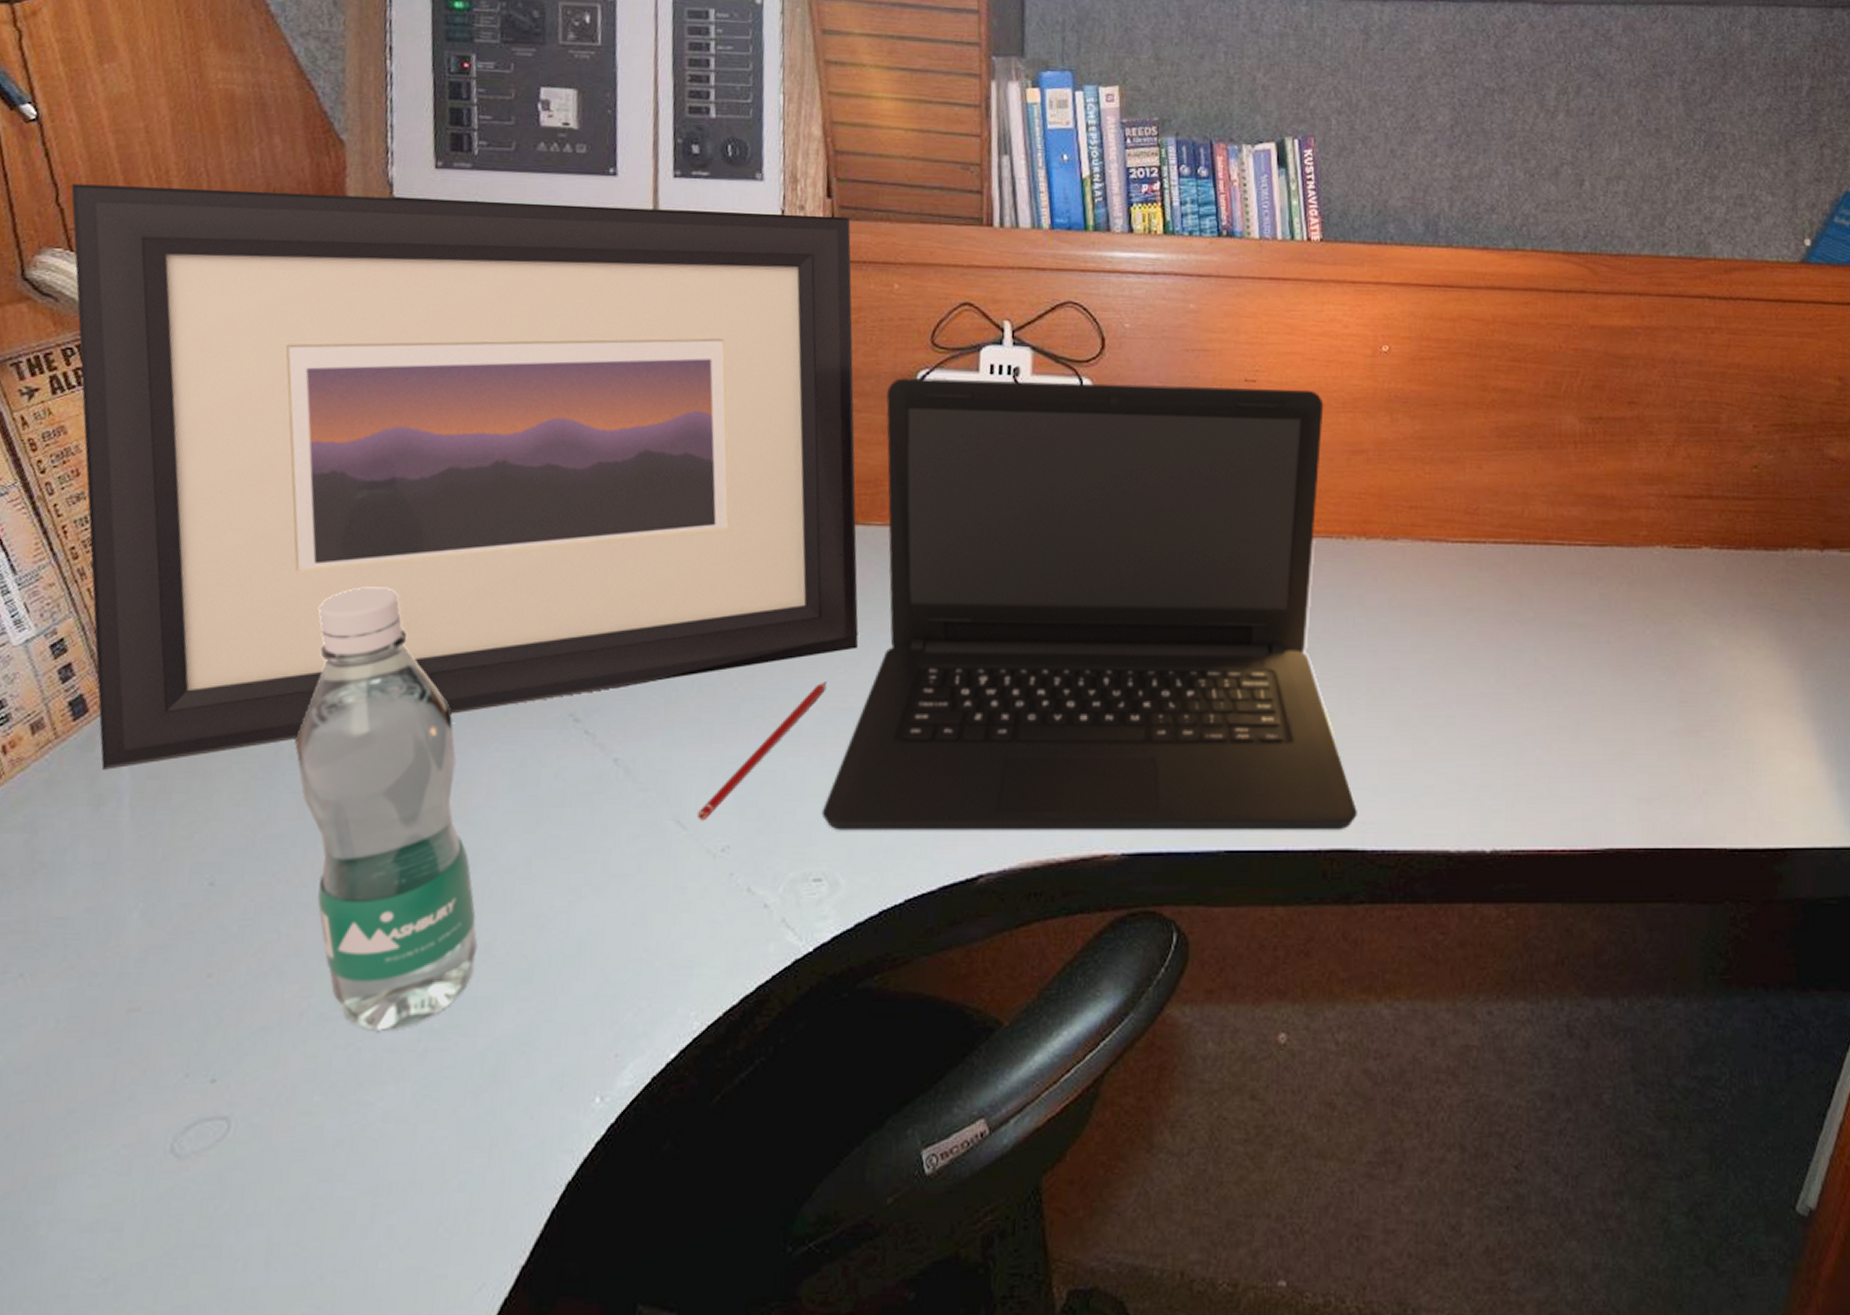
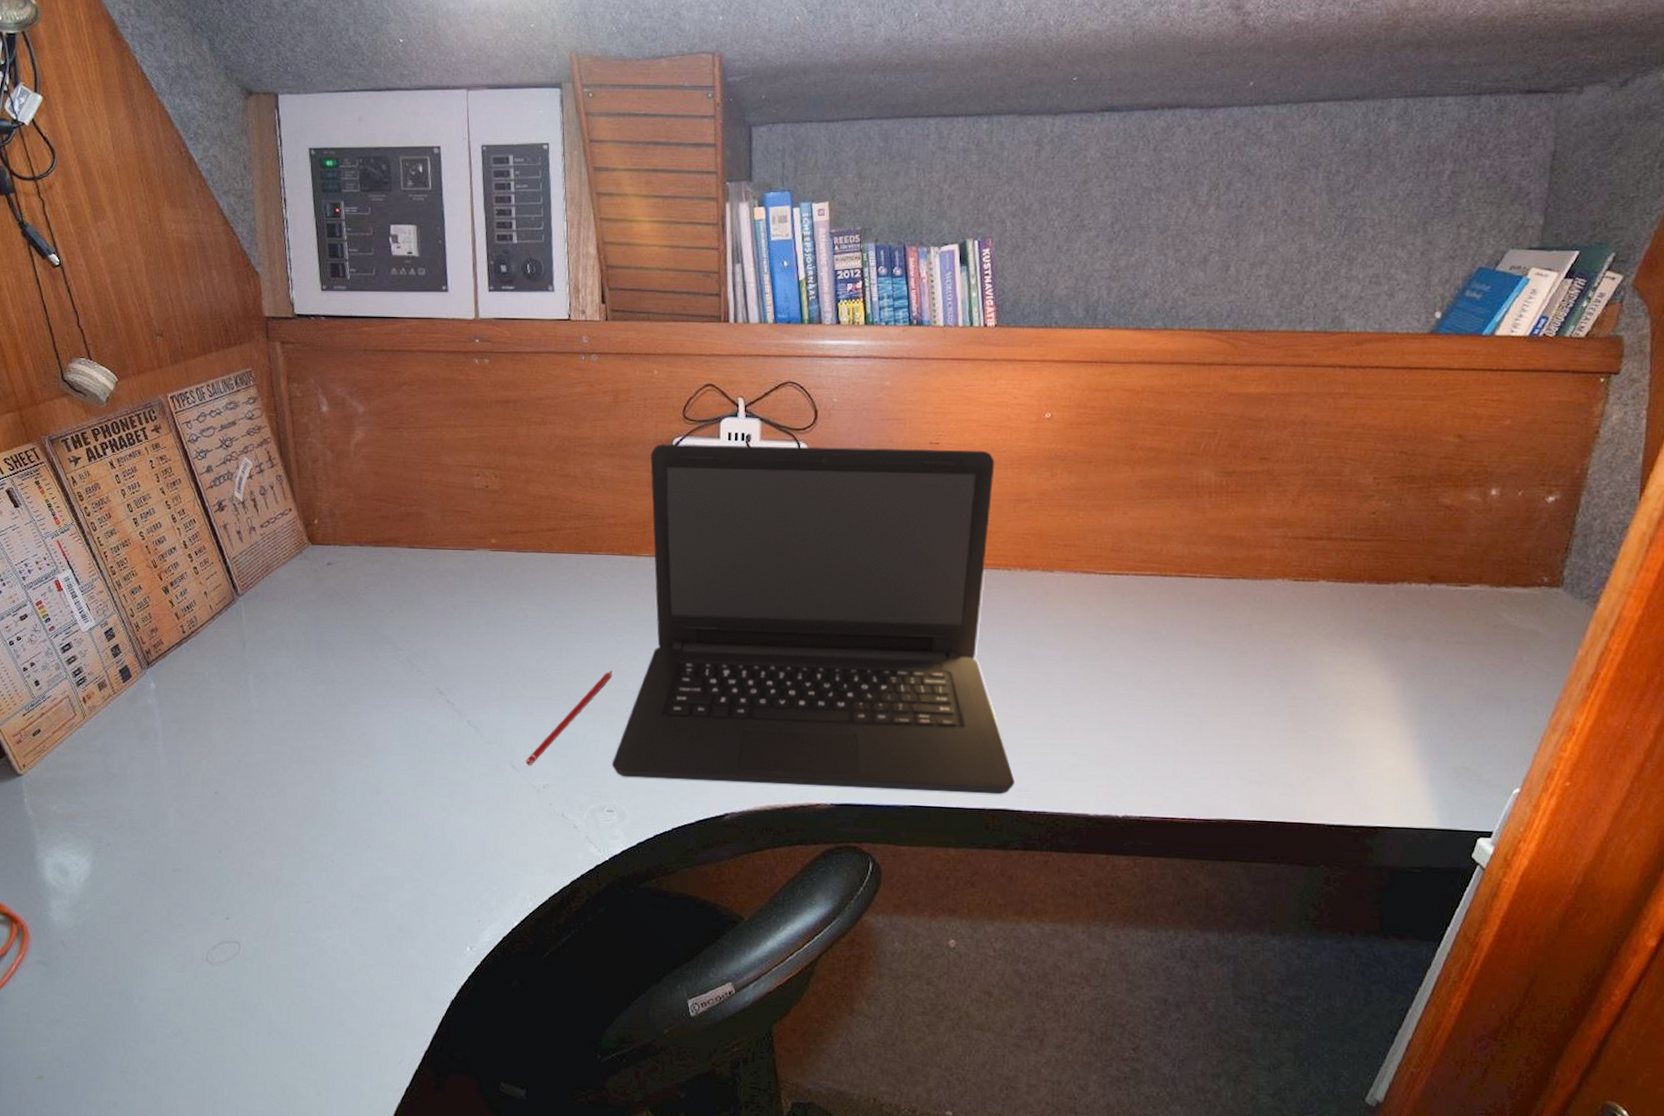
picture frame: present [71,184,859,770] -> none [86,311,634,716]
bottle: present [295,587,478,1031] -> none [260,596,385,894]

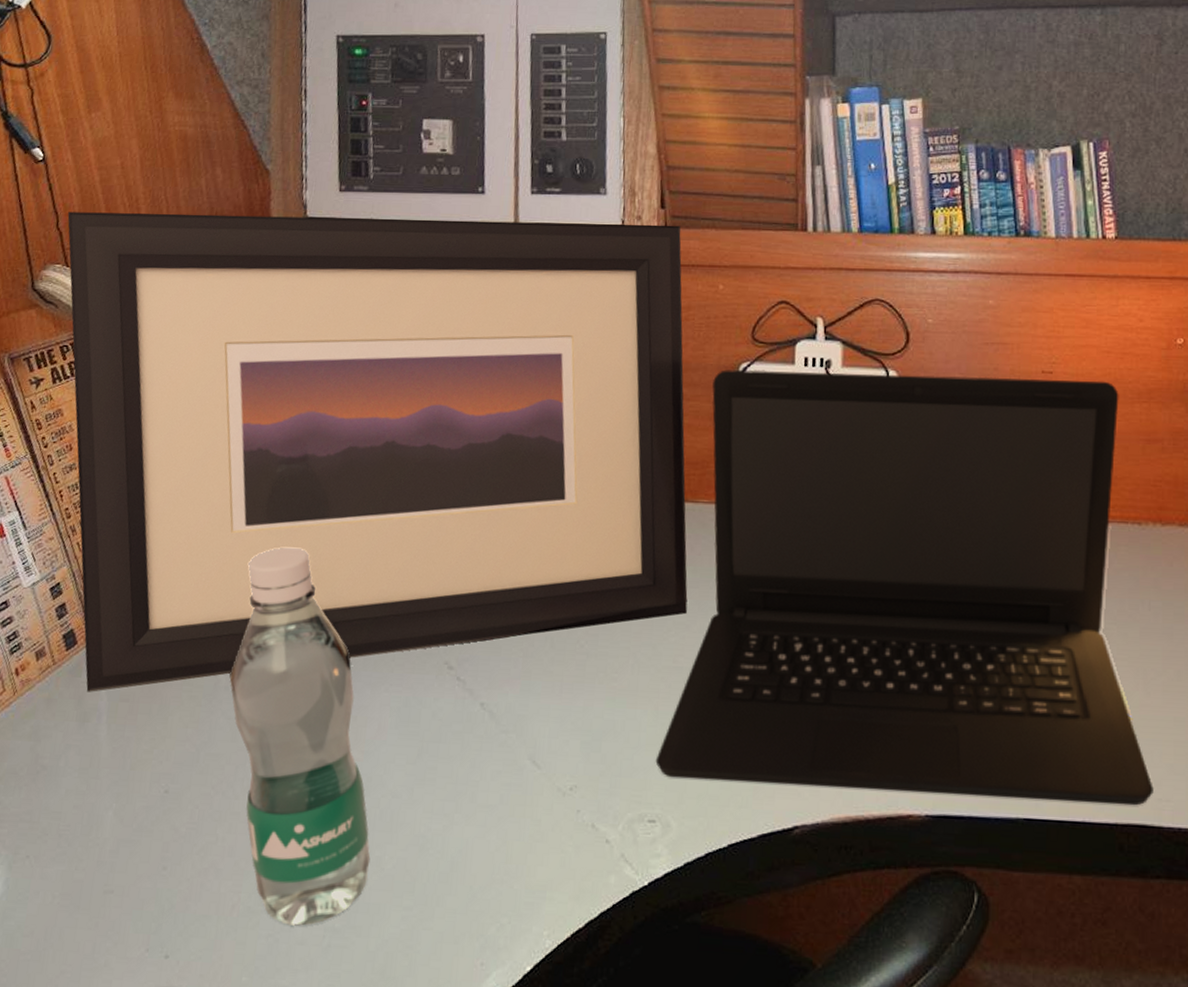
picture frame: none [86,311,634,716] -> present [67,212,688,692]
bottle: none [260,596,385,894] -> present [229,547,371,926]
pencil: present [525,671,613,766] -> none [549,643,660,762]

